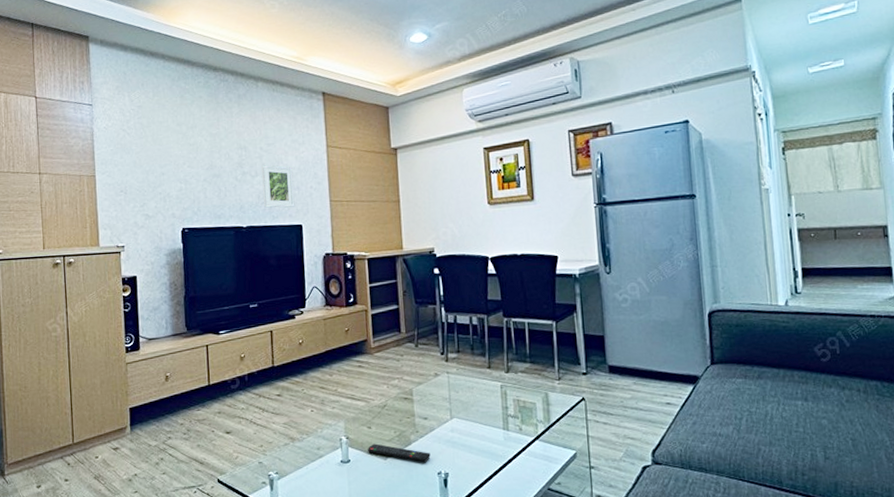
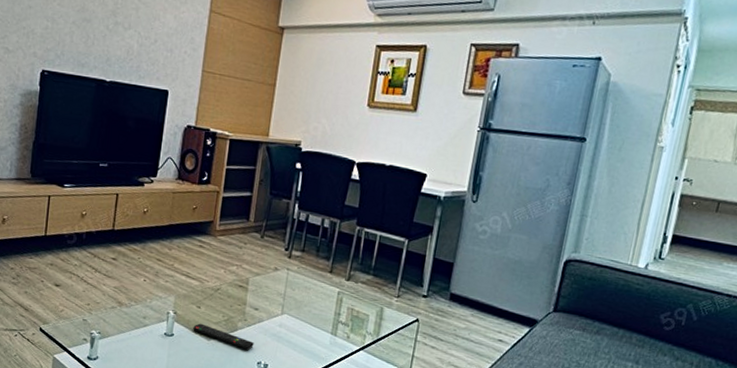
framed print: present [262,165,295,208] -> none [132,18,169,70]

